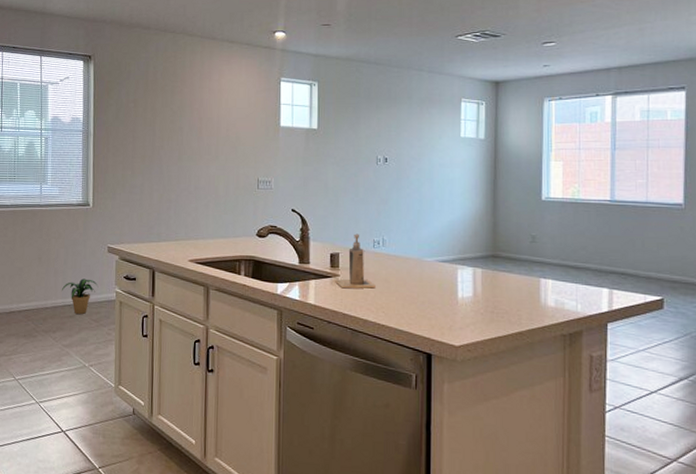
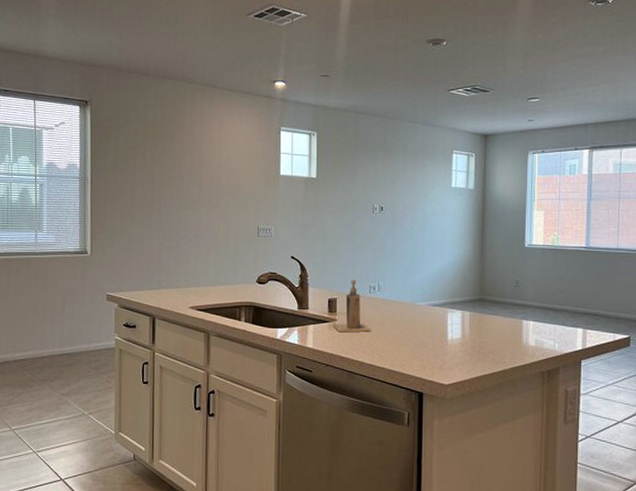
potted plant: present [61,278,99,315] -> none [58,327,97,363]

